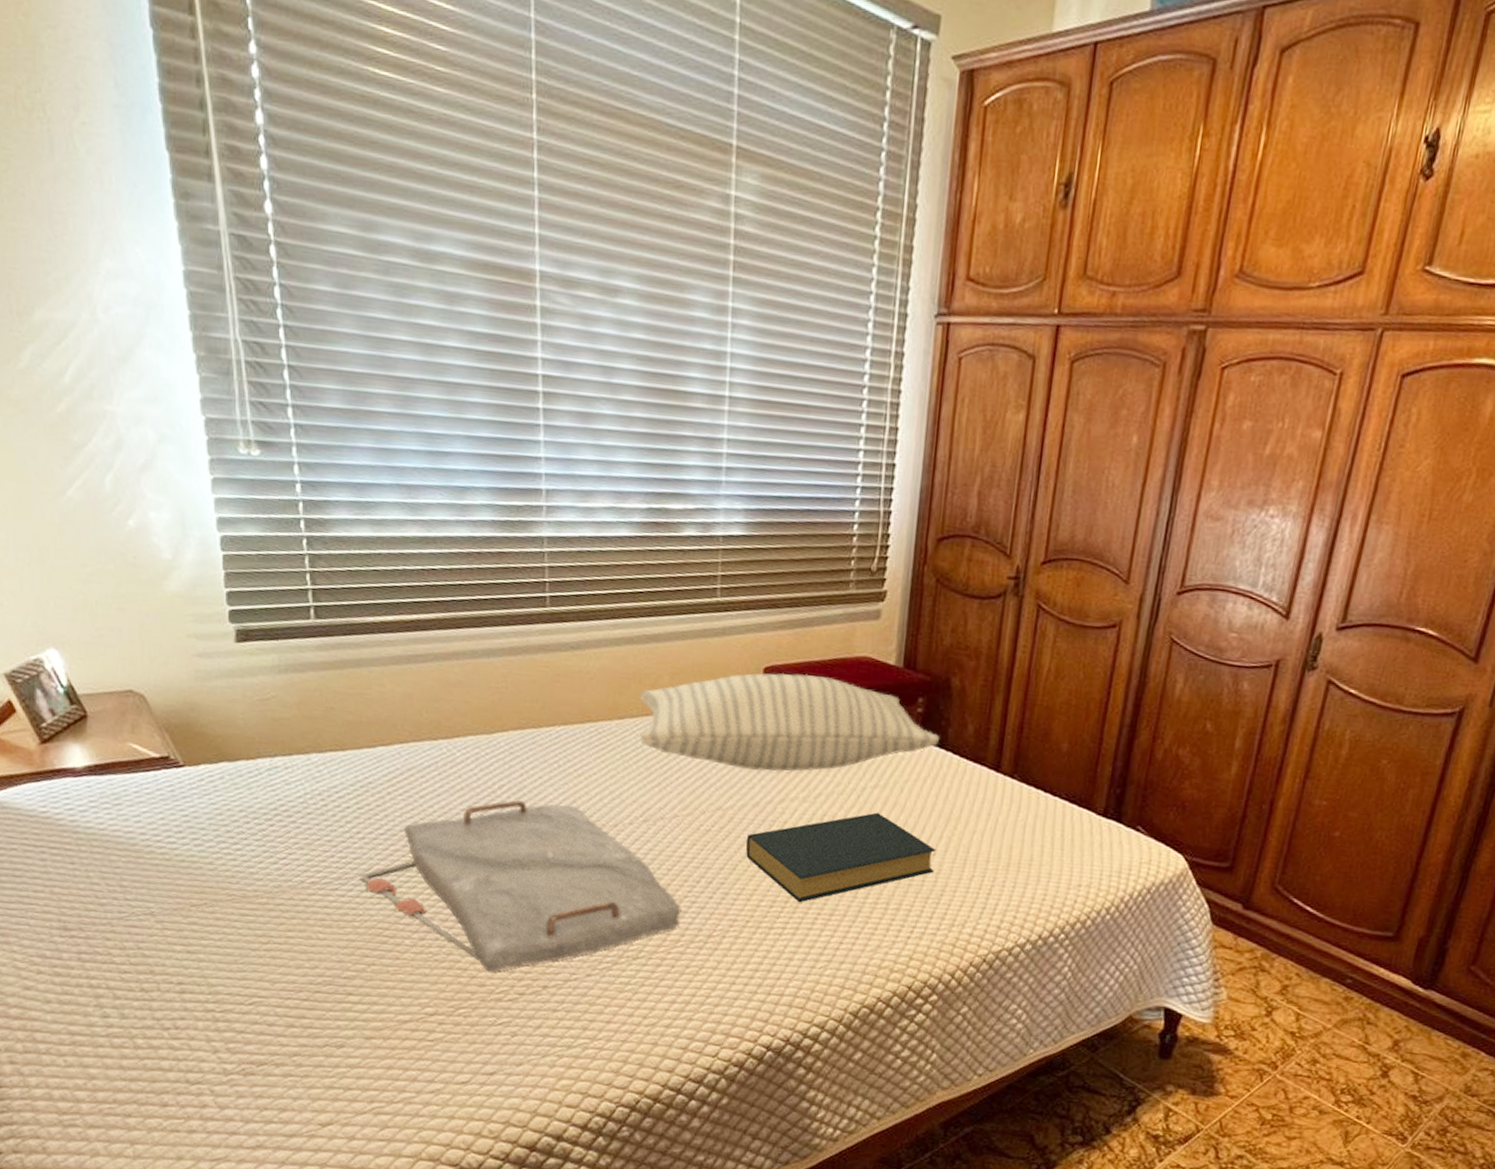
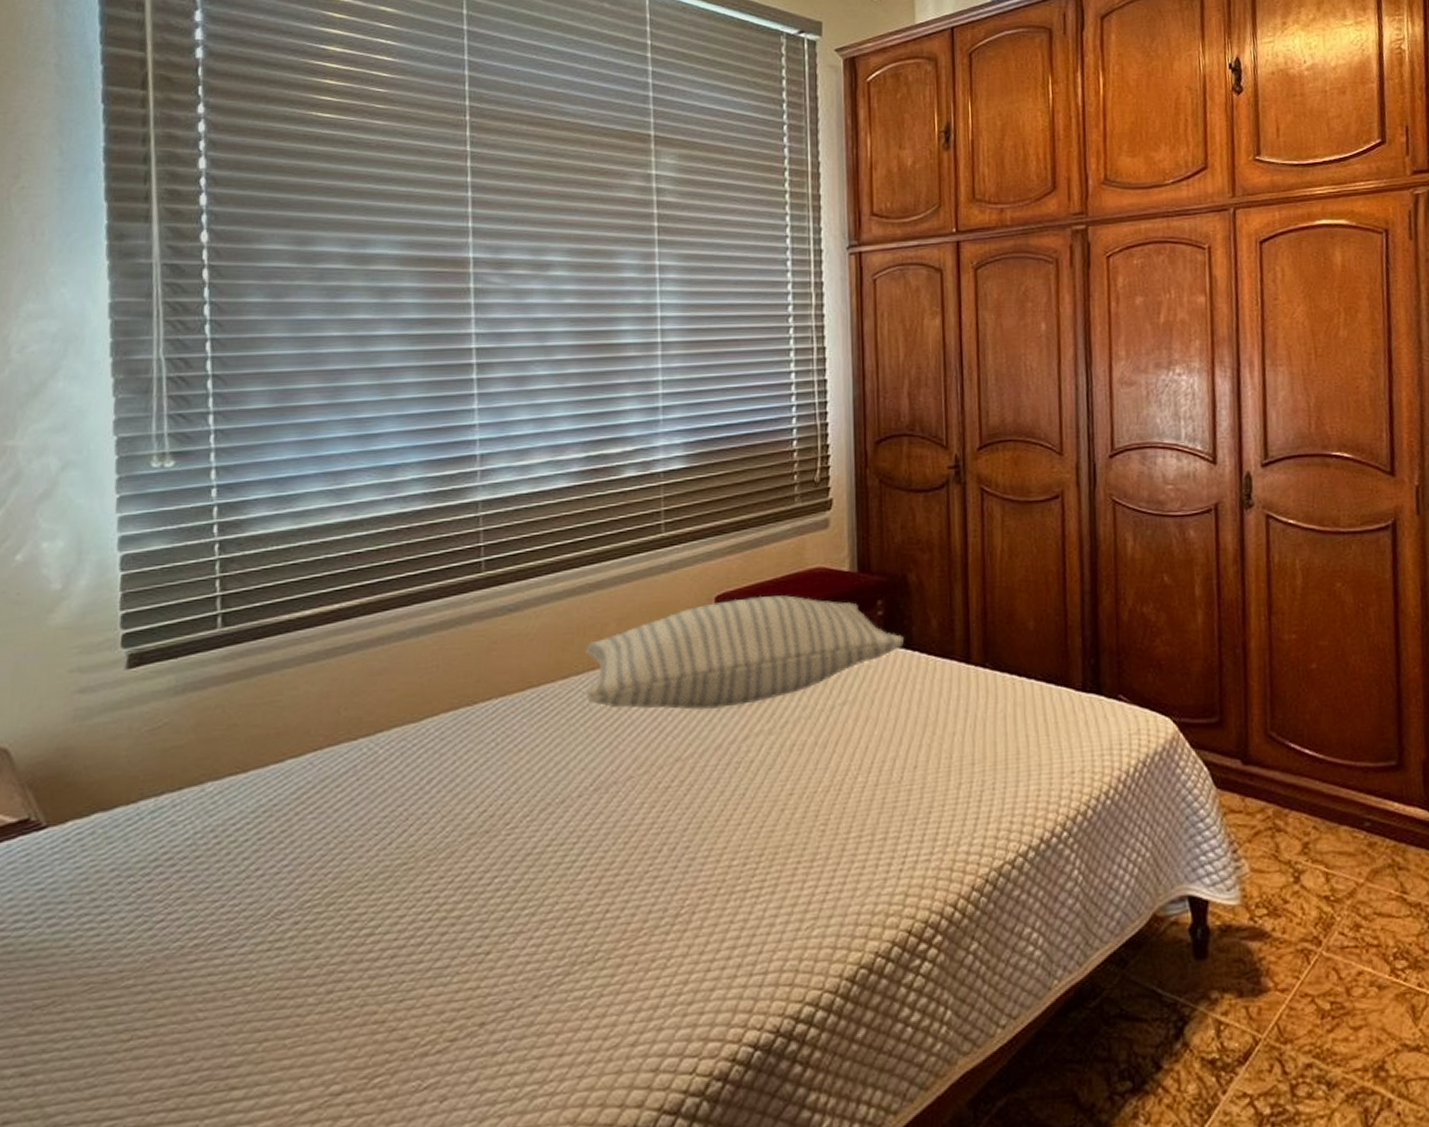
serving tray: present [358,800,682,972] -> none [254,787,643,1019]
hardback book: present [745,812,936,903] -> none [710,731,918,853]

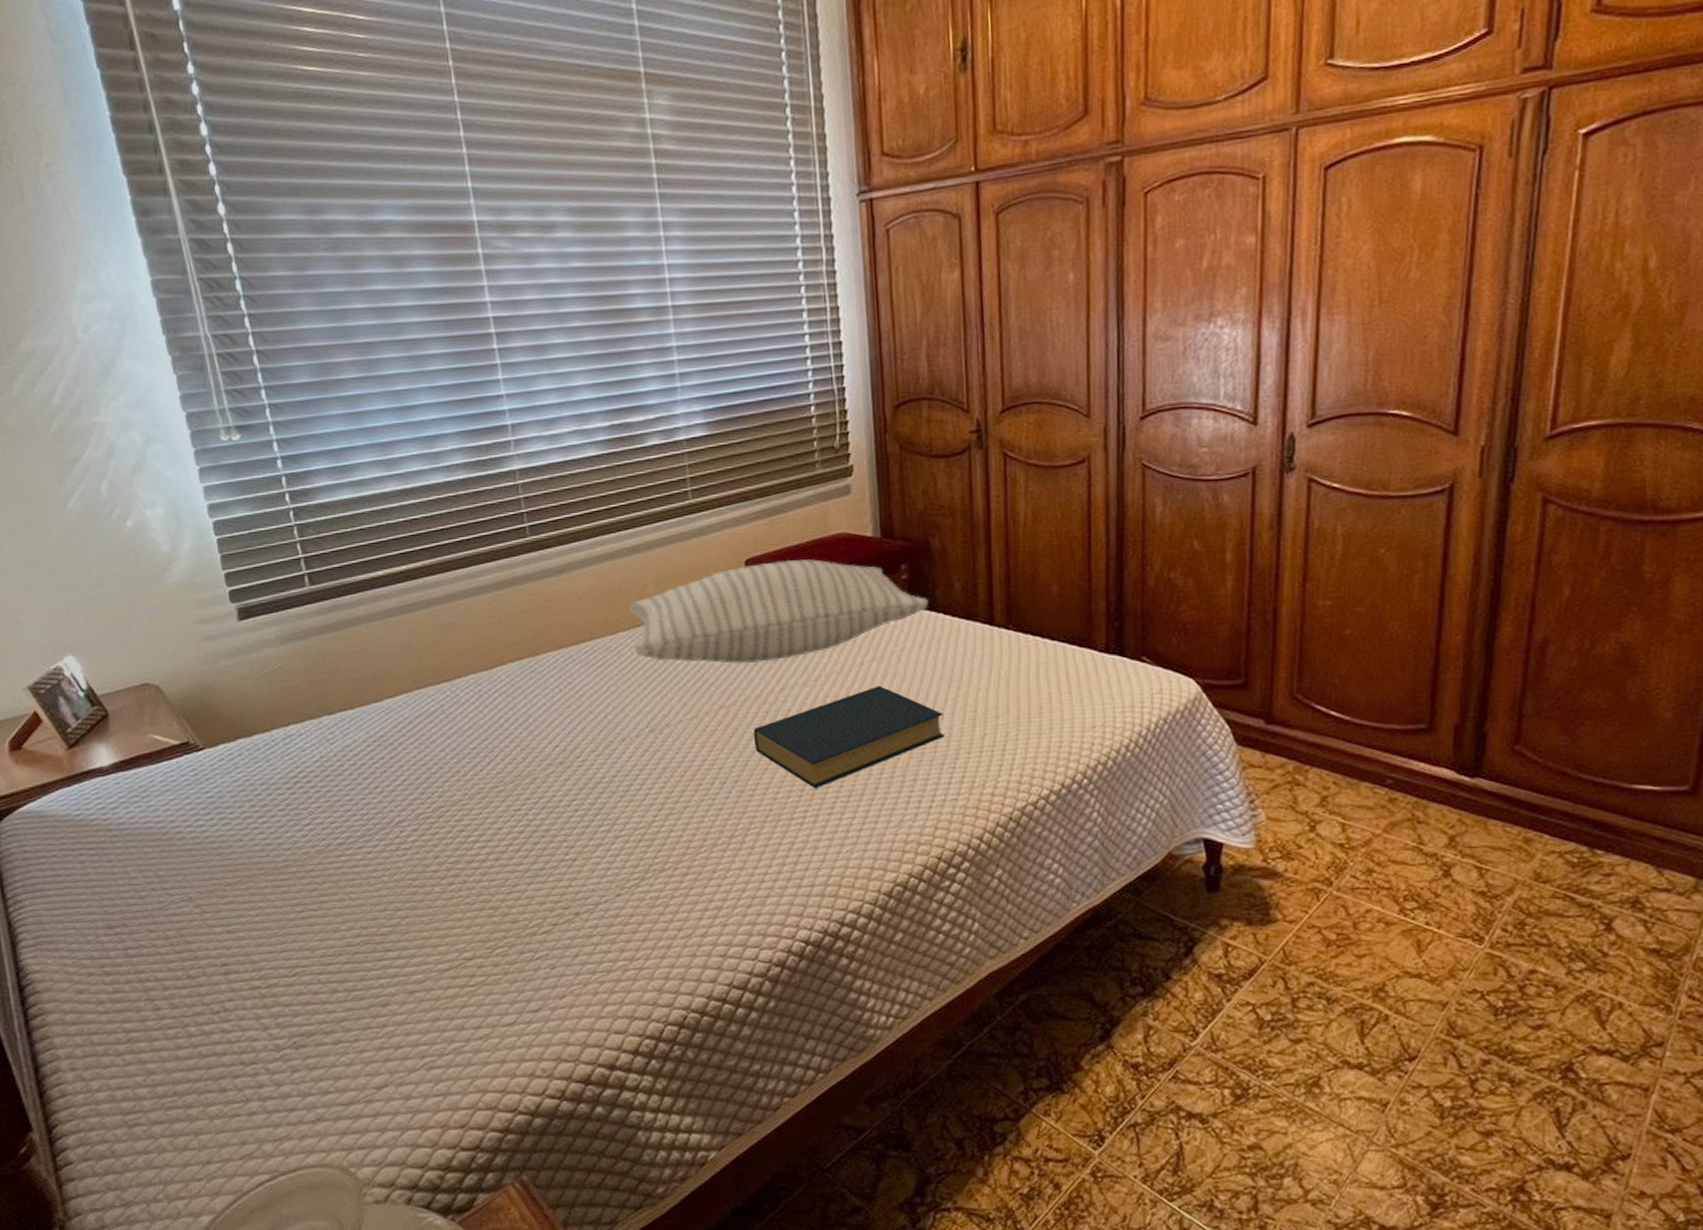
hardback book: none [710,731,918,853] -> present [753,685,945,789]

